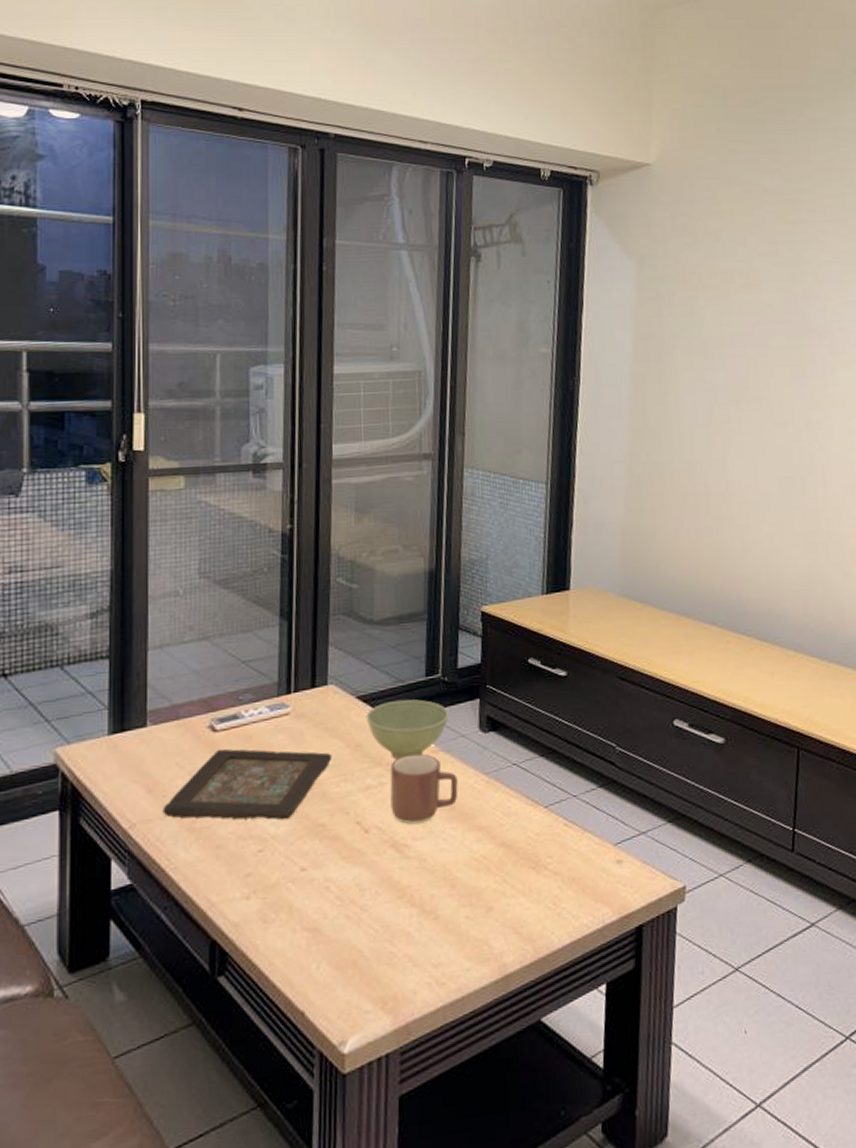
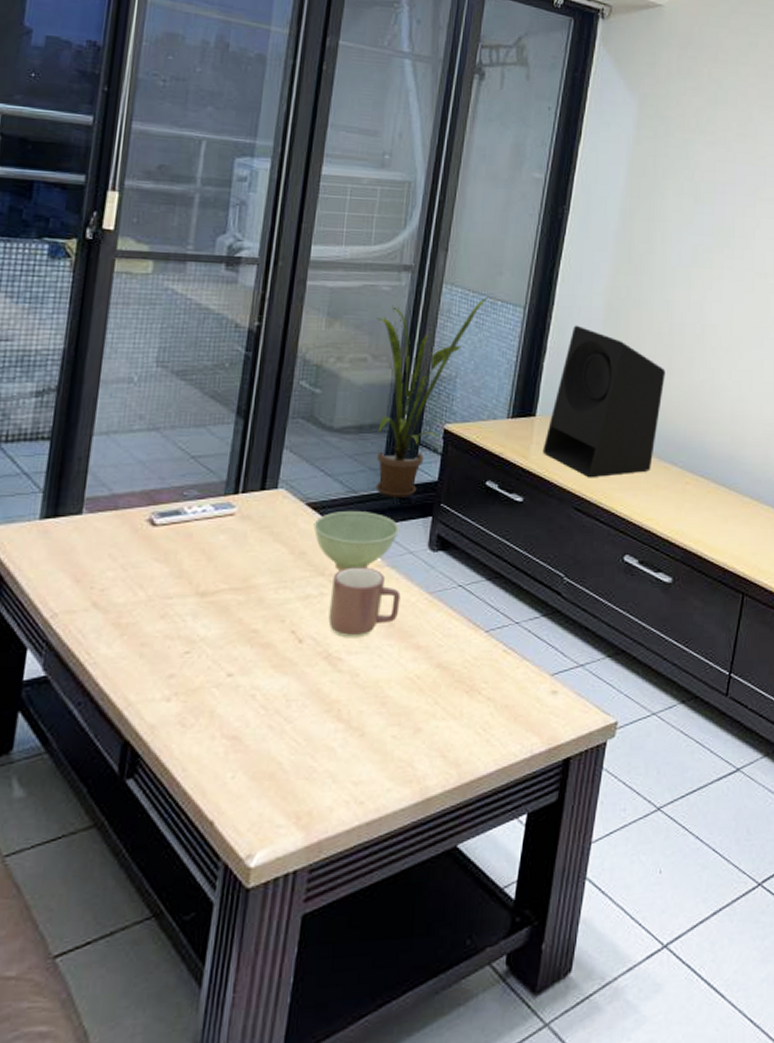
decorative tray: present [162,749,333,820] -> none [88,544,274,623]
house plant: none [404,476,511,684] -> present [374,296,490,498]
speaker: none [580,495,695,646] -> present [542,325,666,478]

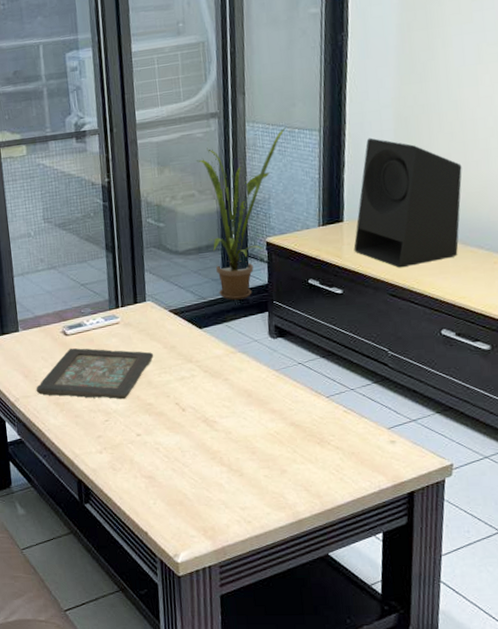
decorative tray: none [88,544,274,623] -> present [36,348,154,400]
bowl: present [313,511,401,570] -> none [177,312,244,358]
mug: present [328,567,401,638] -> none [199,354,254,407]

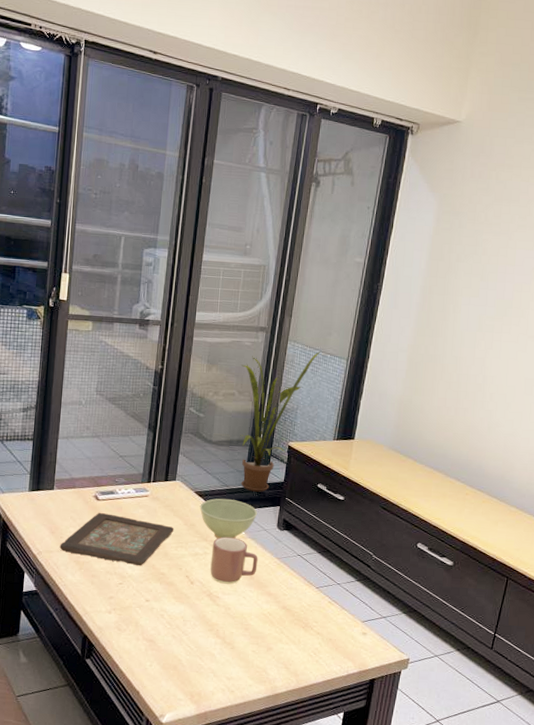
bowl: none [177,312,244,358] -> present [199,498,258,539]
mug: none [199,354,254,407] -> present [210,537,258,584]
speaker: present [353,137,462,268] -> none [359,373,453,486]

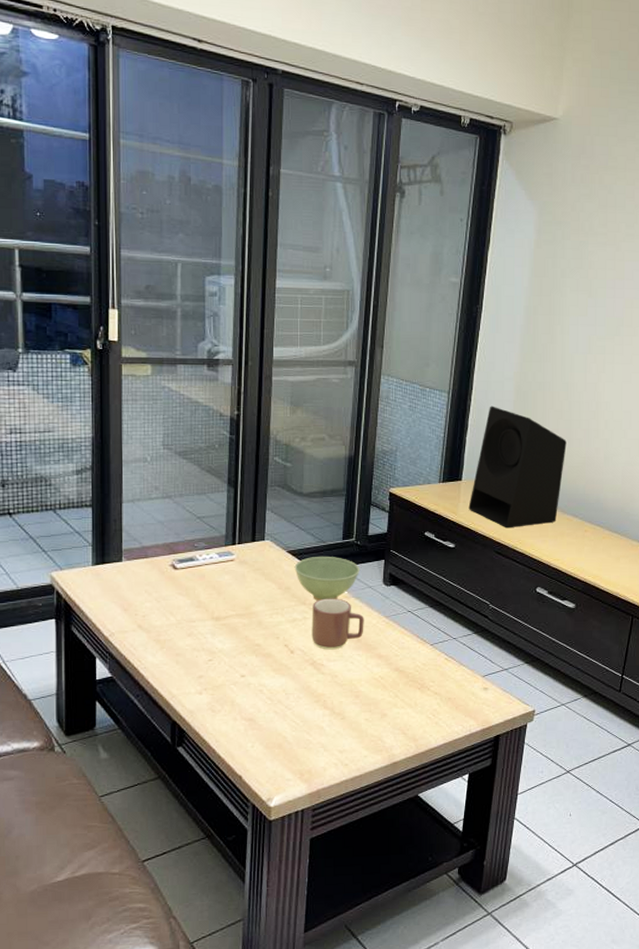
decorative tray: present [59,512,174,566] -> none [135,582,267,639]
house plant: present [240,351,322,492] -> none [330,384,419,546]
speaker: none [359,373,453,486] -> present [468,406,567,528]

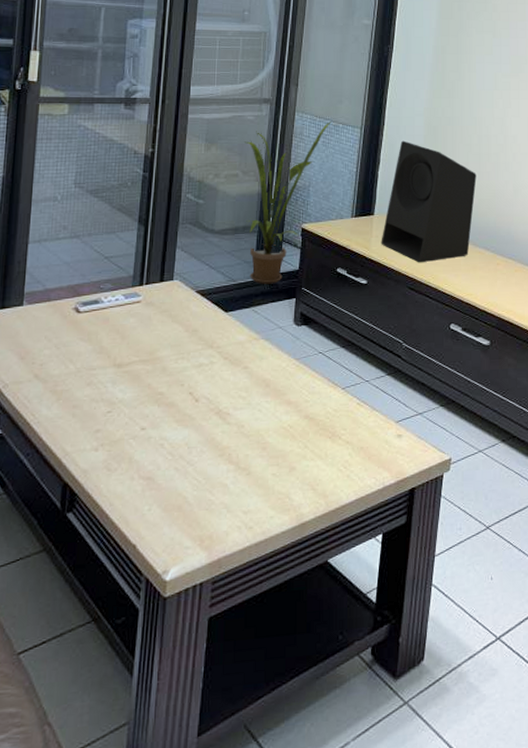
bowl: present [294,557,361,601] -> none [202,296,271,344]
mug: present [311,598,364,650] -> none [218,340,274,397]
house plant: none [330,384,419,546] -> present [245,121,333,284]

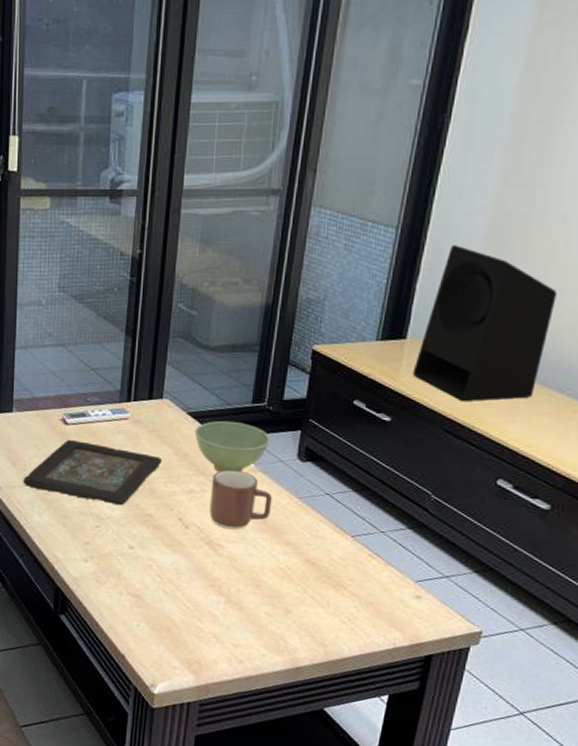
decorative tray: none [31,327,173,388] -> present [23,439,163,506]
bowl: none [202,296,271,344] -> present [194,421,272,472]
mug: none [218,340,274,397] -> present [209,470,272,530]
house plant: present [245,121,333,284] -> none [246,217,360,412]

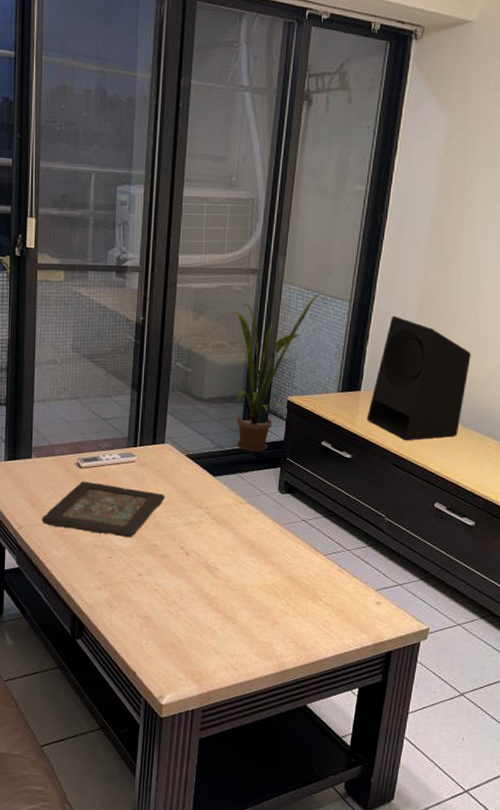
bowl: present [194,421,272,472] -> none [192,461,257,505]
mug: present [209,470,272,530] -> none [206,503,259,554]
house plant: none [246,217,360,412] -> present [232,293,321,453]

